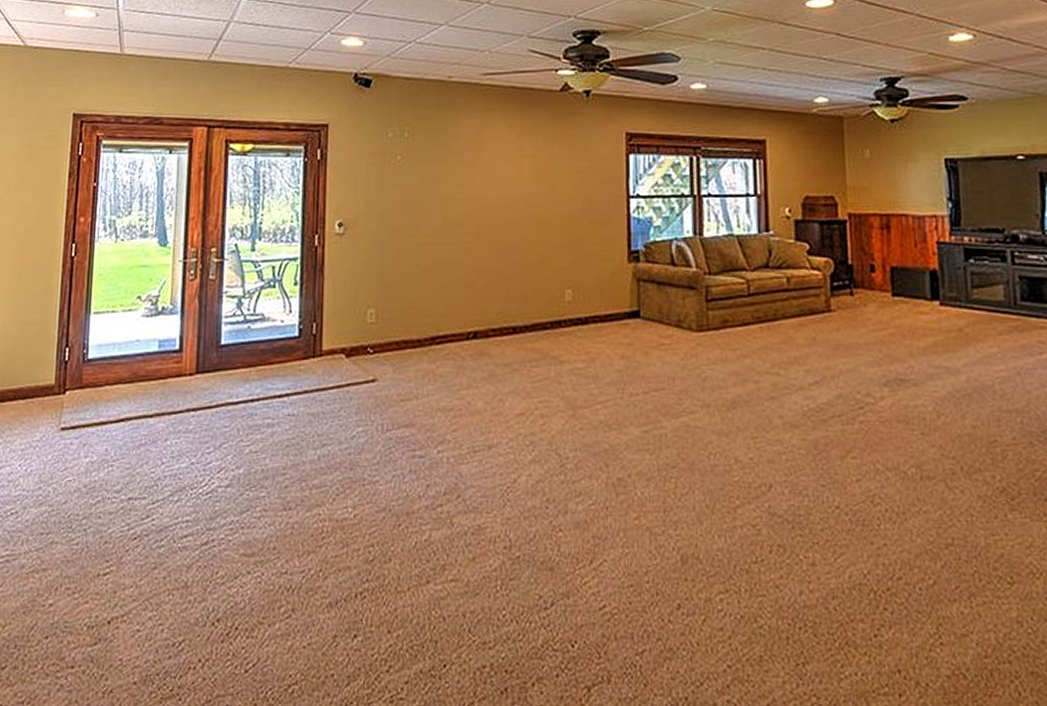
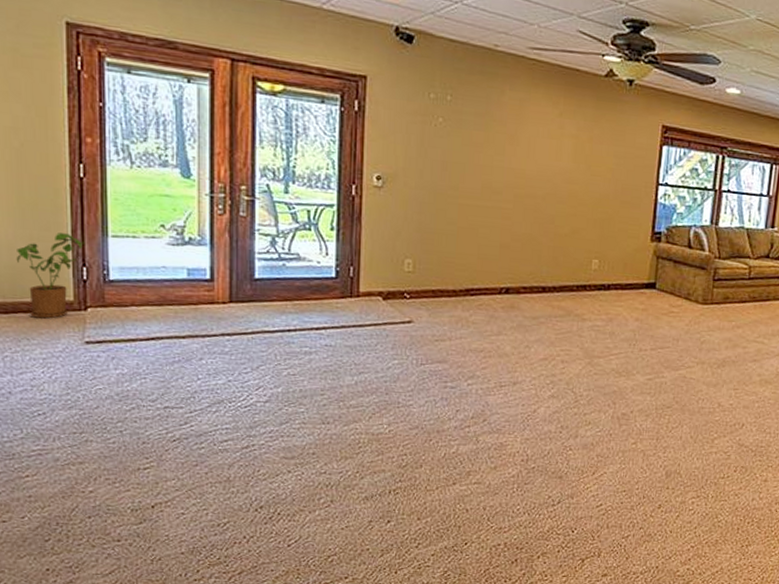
house plant: none [9,314,69,406] -> present [16,233,84,319]

